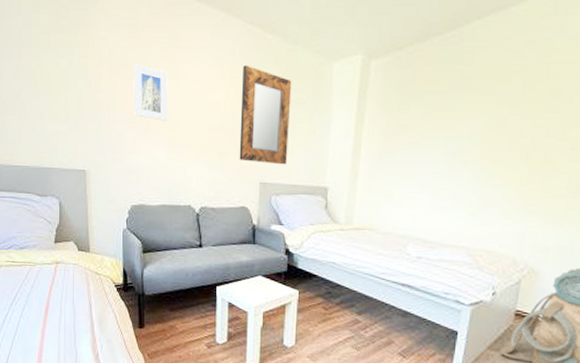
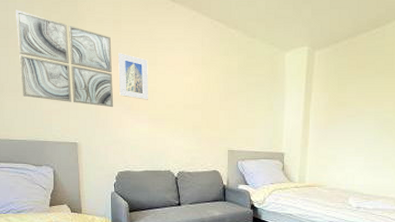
wall art: none [20,14,128,130] -> present [16,9,114,108]
home mirror: present [239,65,292,165] -> none [210,54,252,136]

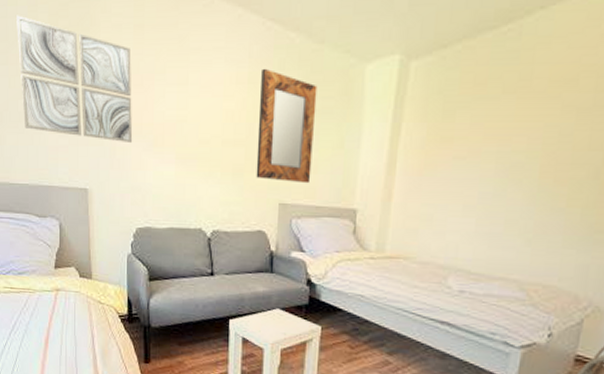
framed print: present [118,53,148,100] -> none [139,69,177,133]
home mirror: none [210,54,252,136] -> present [256,68,318,184]

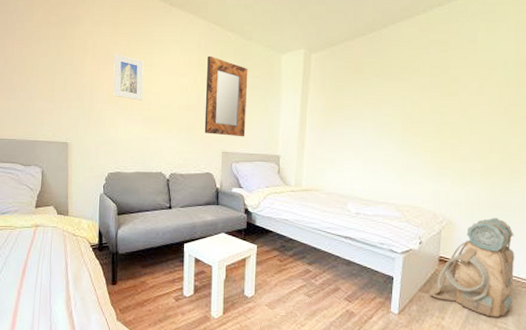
wall art: present [16,15,133,144] -> none [15,12,108,108]
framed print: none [139,69,177,133] -> present [113,54,144,101]

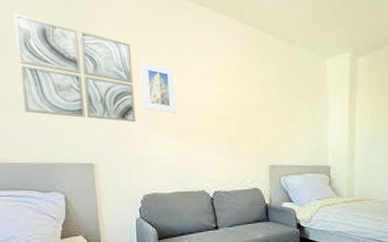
wall art: none [15,12,108,108] -> present [14,13,136,123]
home mirror: present [204,55,248,137] -> none [246,61,293,149]

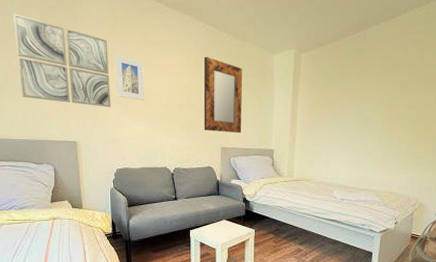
home mirror: none [246,61,293,149] -> present [203,56,243,133]

